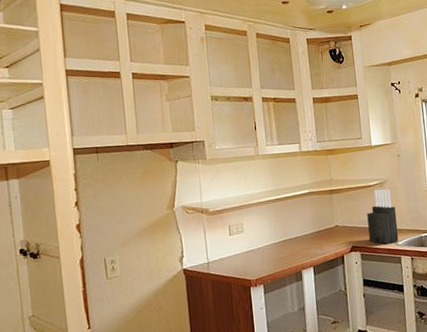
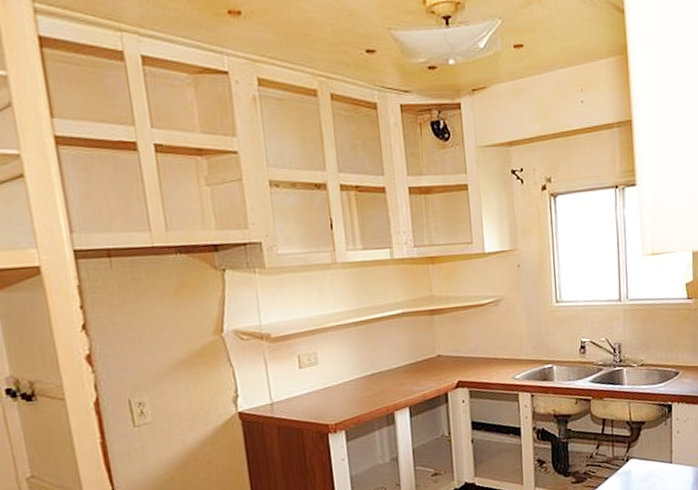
knife block: present [367,189,399,245] -> none [477,309,517,379]

